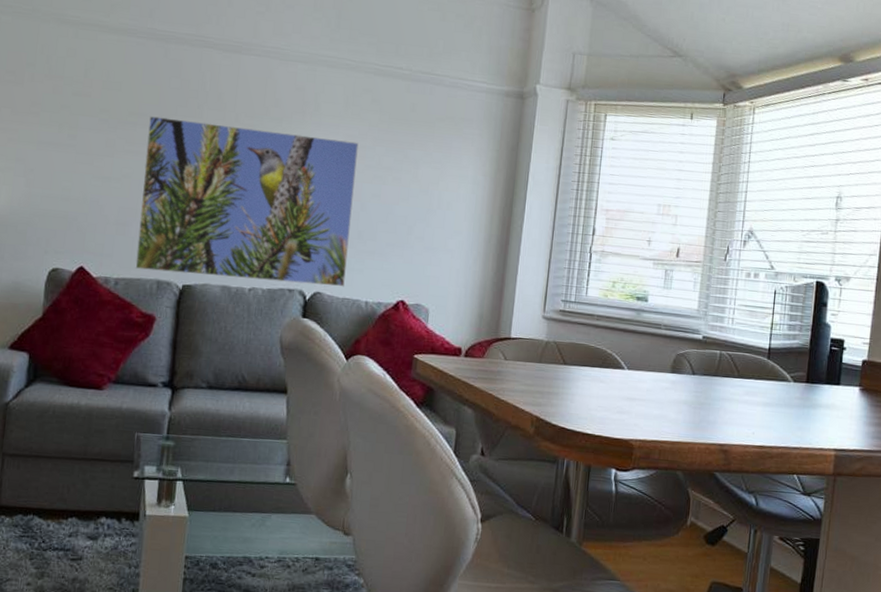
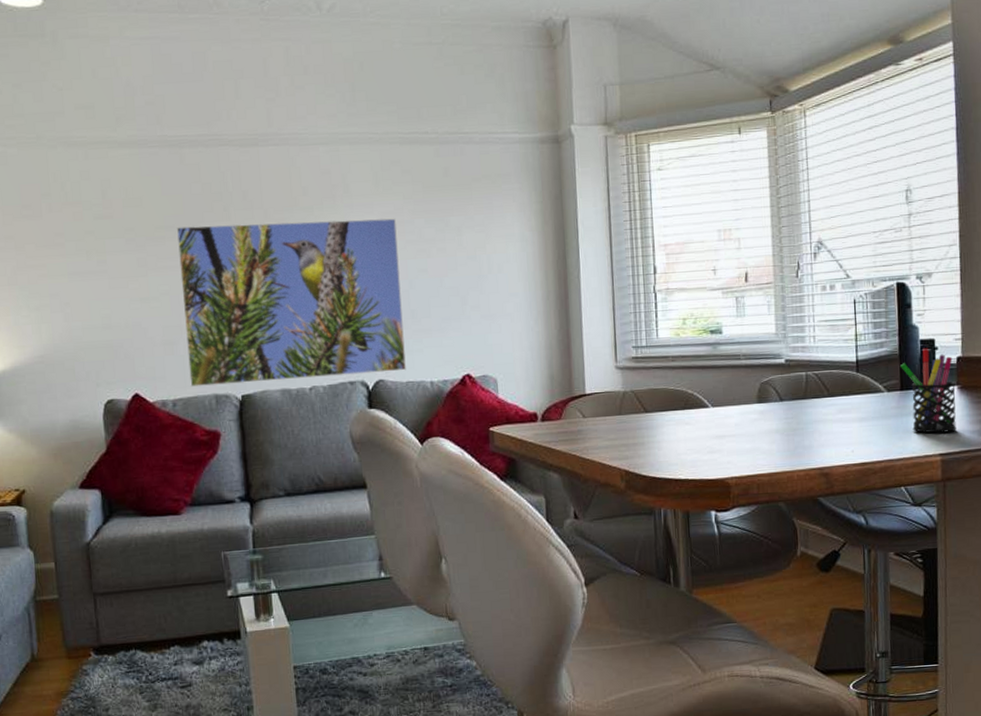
pen holder: none [809,346,859,430] -> present [900,348,956,434]

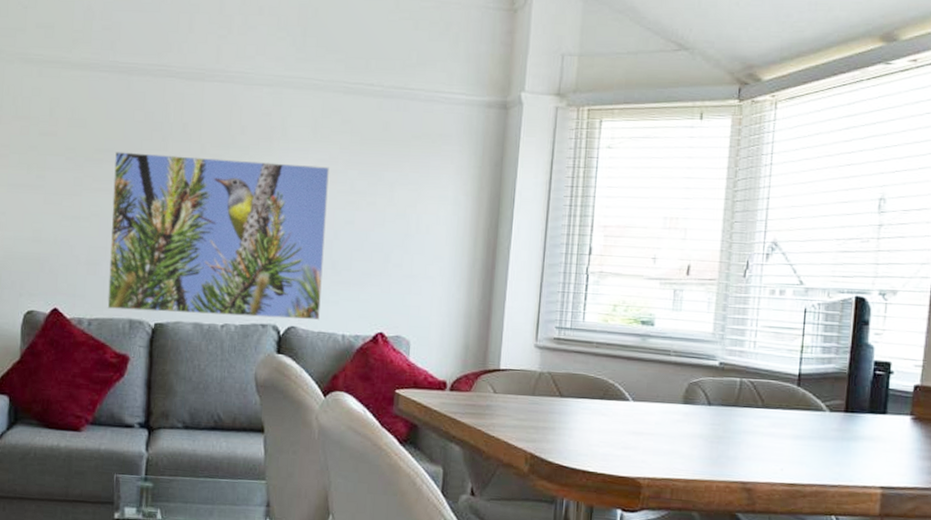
pen holder: present [900,348,956,434] -> none [848,370,909,465]

